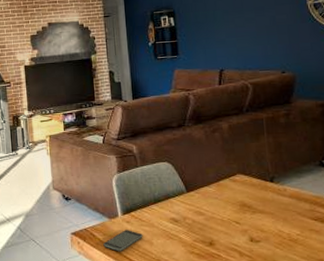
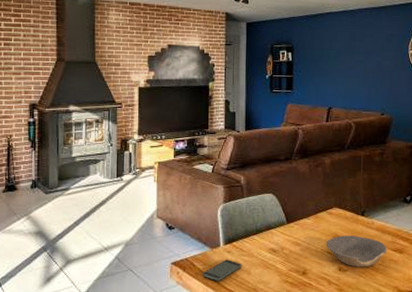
bowl: none [232,204,305,238] -> present [326,236,387,267]

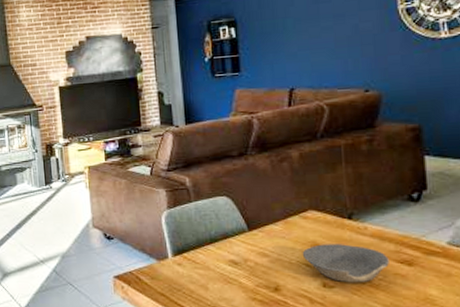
smartphone: present [202,260,242,282] -> none [151,273,197,298]

